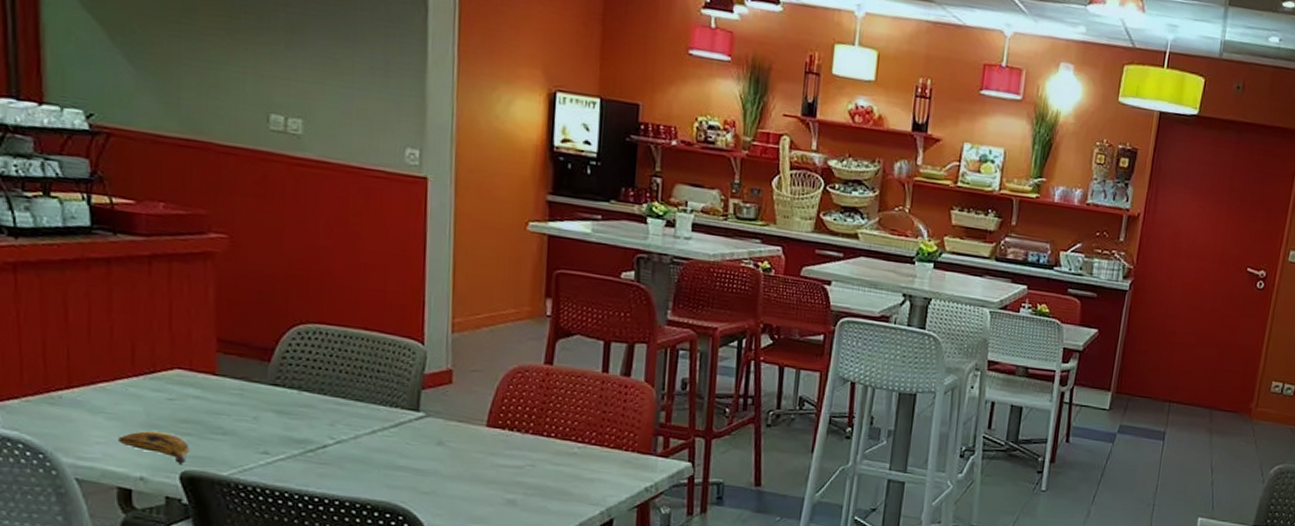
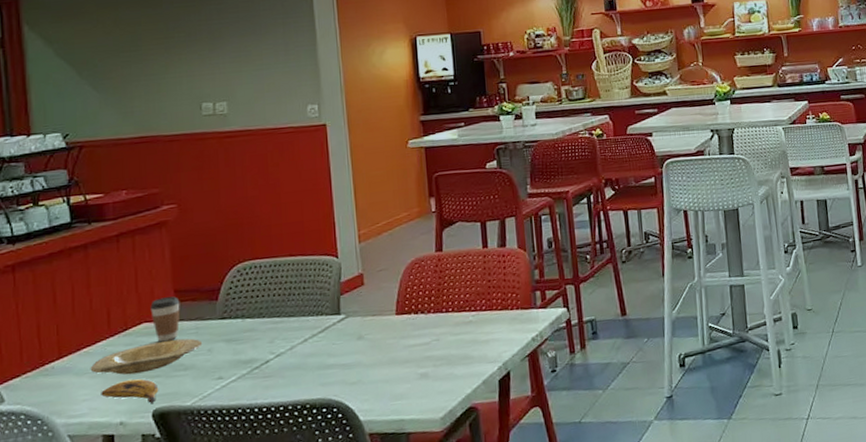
plate: none [106,394,248,428] -> present [90,338,203,375]
coffee cup: none [186,344,223,397] -> present [150,296,180,342]

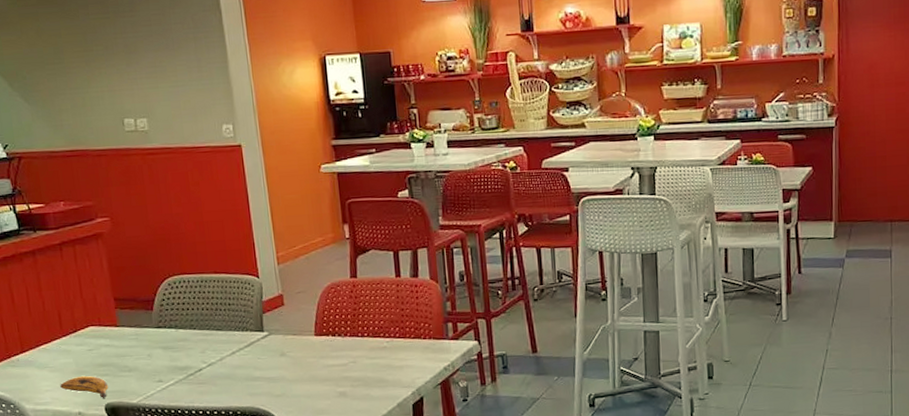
plate: present [90,338,203,375] -> none [48,343,143,372]
coffee cup: present [150,296,180,342] -> none [94,304,121,345]

